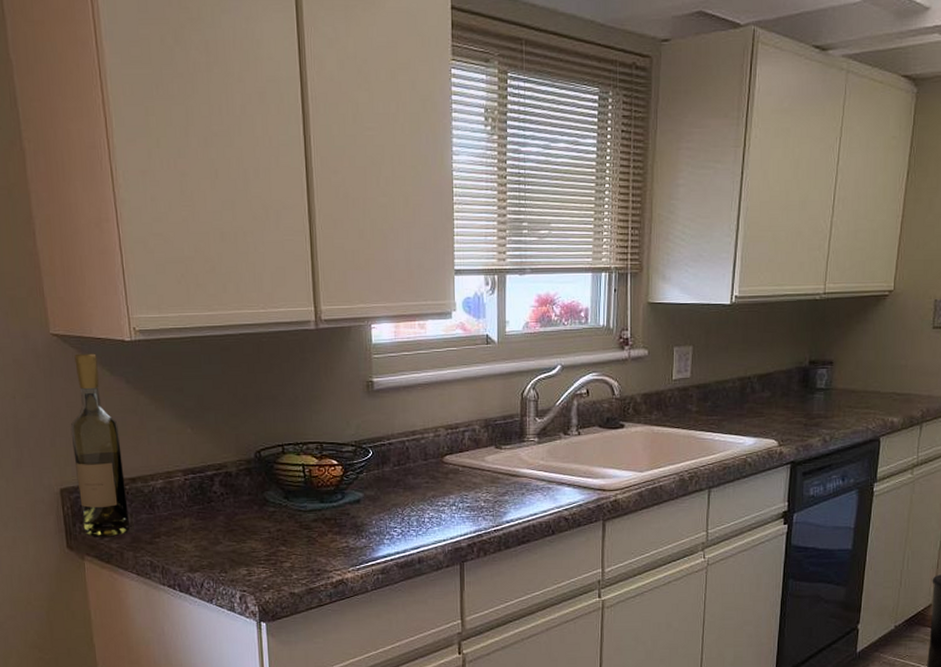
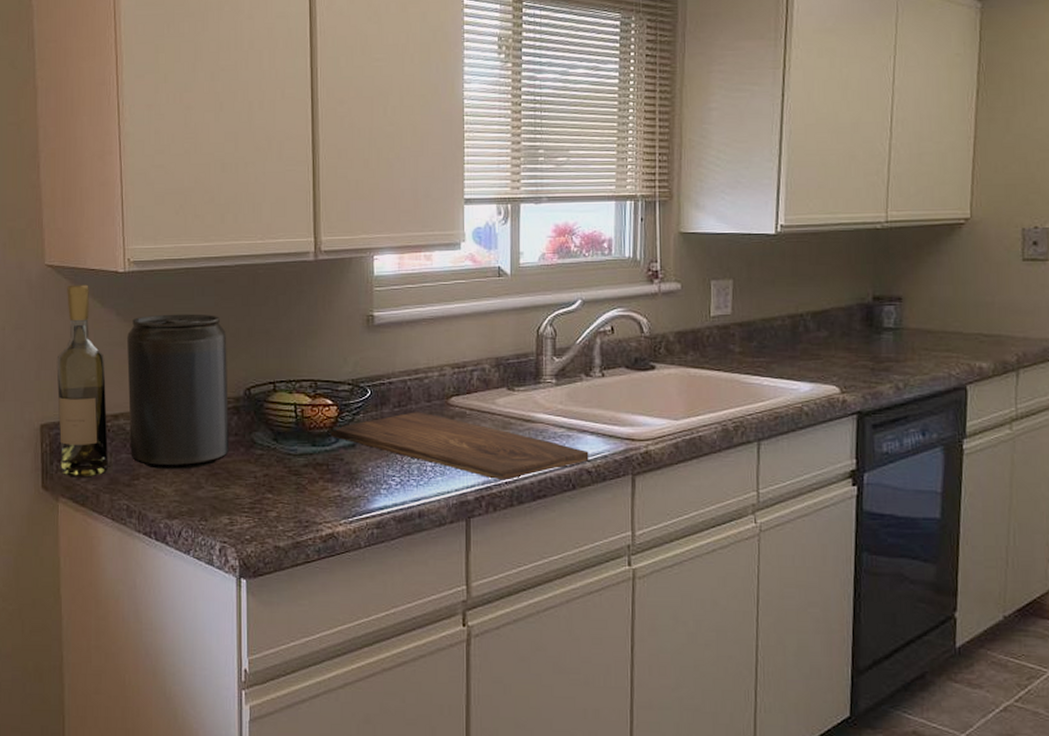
soda can: none [138,381,243,528] -> present [127,313,229,470]
cutting board: none [336,469,566,529] -> present [330,412,589,481]

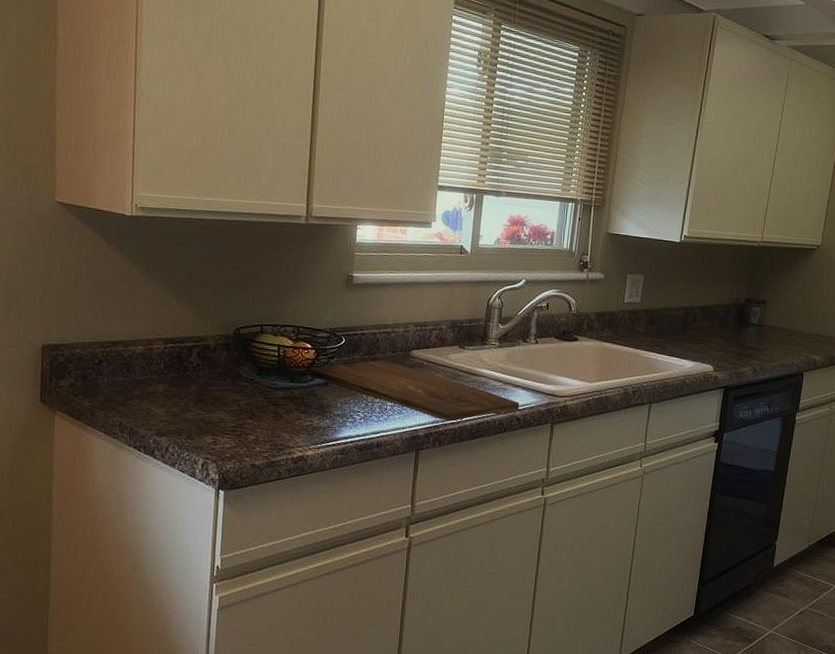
bottle: present [56,284,109,478] -> none [59,222,108,395]
soda can: present [127,313,229,470] -> none [126,257,222,395]

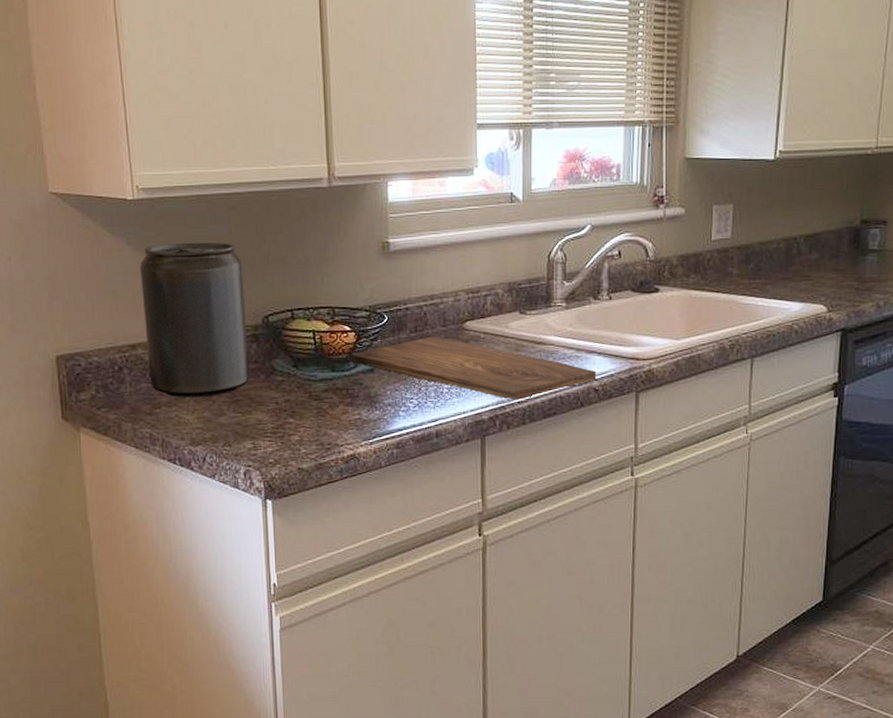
soda can: none [126,257,222,395] -> present [140,242,249,398]

